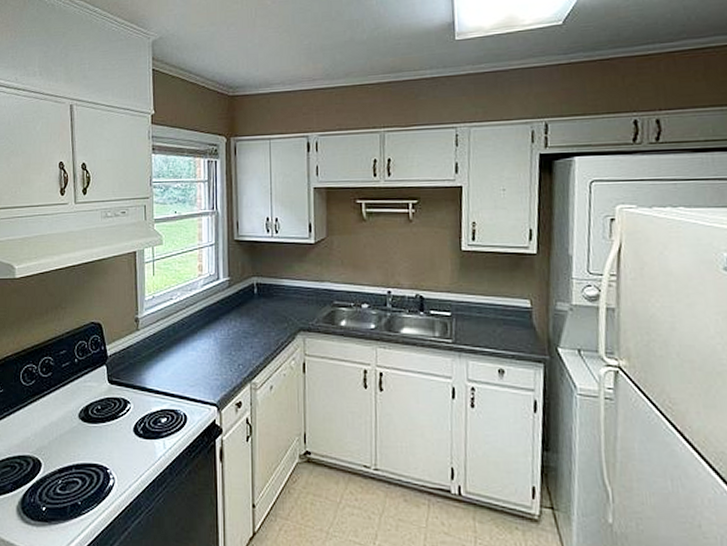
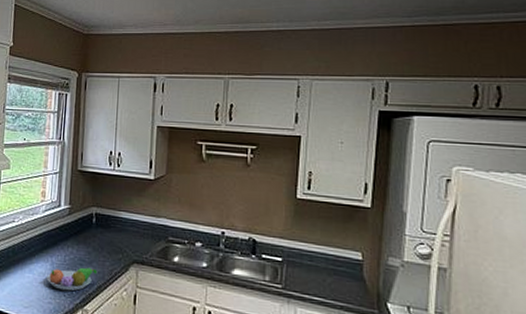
fruit bowl: none [211,340,264,366] -> present [47,267,98,291]

